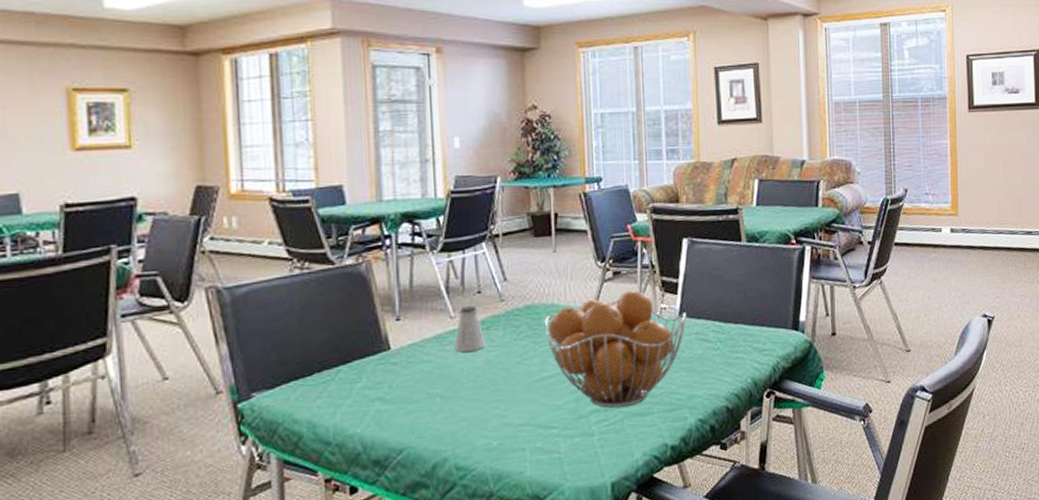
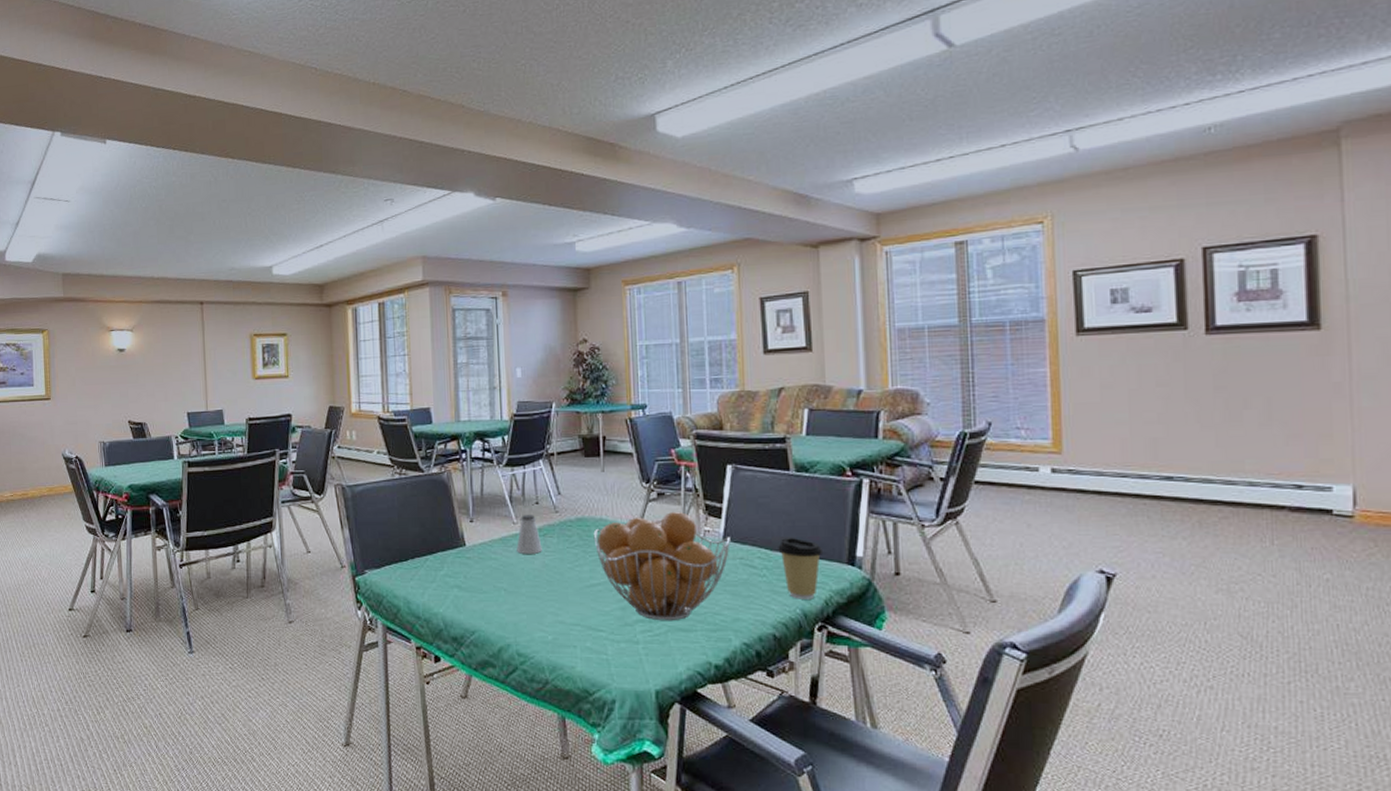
coffee cup: none [731,307,772,369] -> present [778,537,824,599]

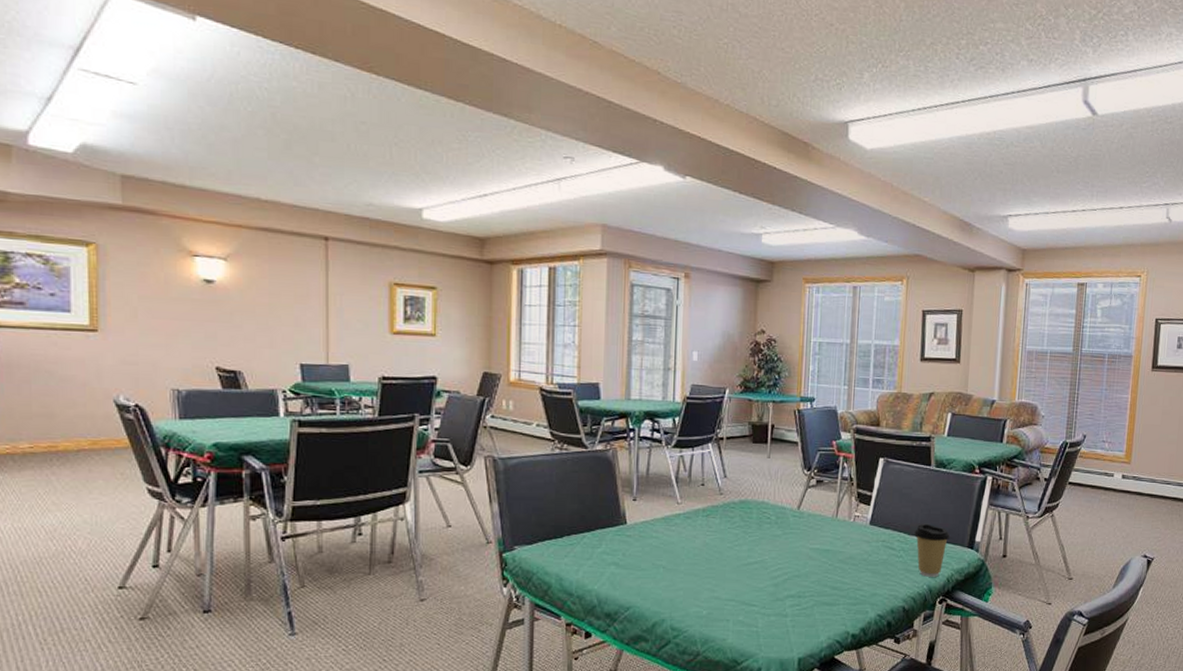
saltshaker: present [516,514,542,554] -> none [679,495,704,533]
fruit basket: present [593,511,730,621] -> none [754,497,876,596]

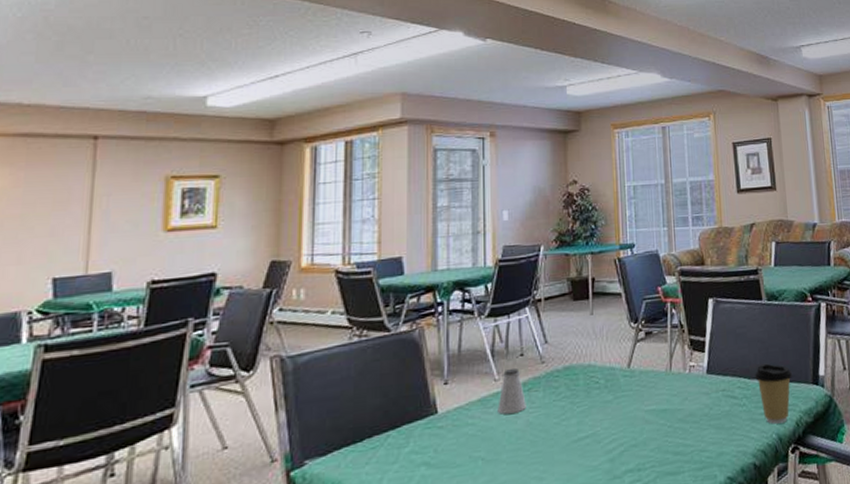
saltshaker: none [679,495,704,533] -> present [498,367,526,415]

